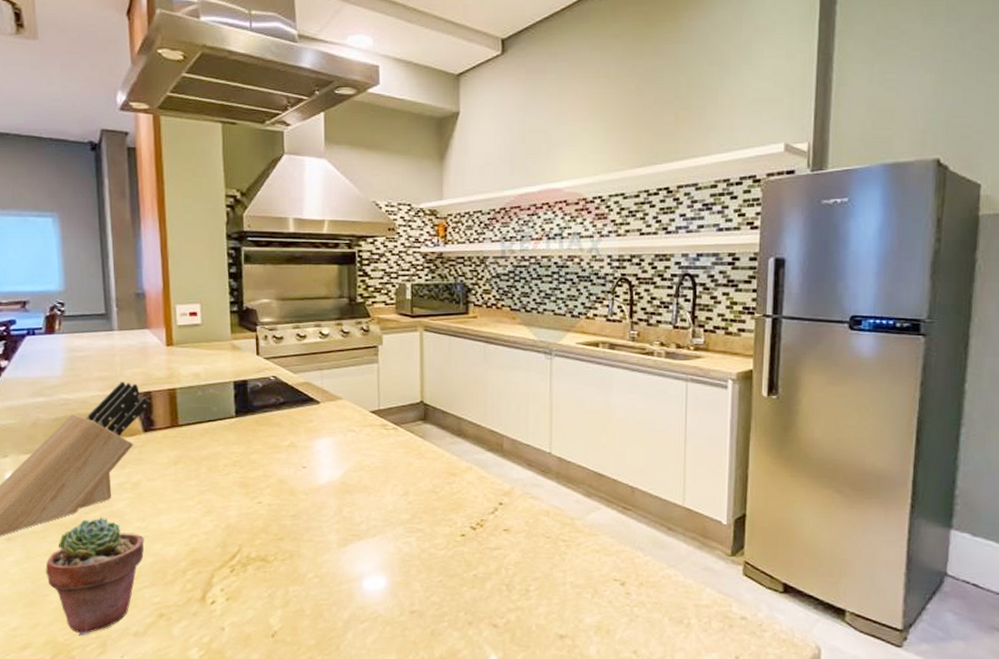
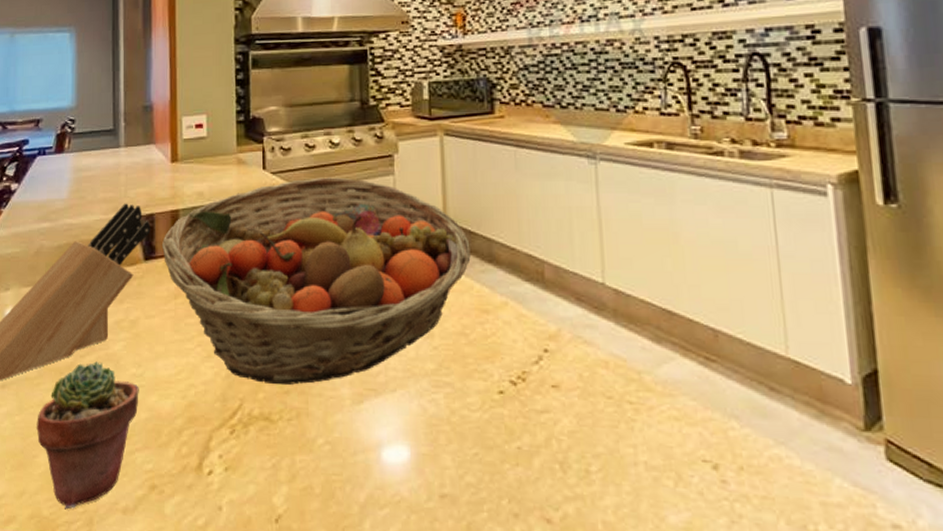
fruit basket: none [160,363,443,533] -> present [161,177,471,385]

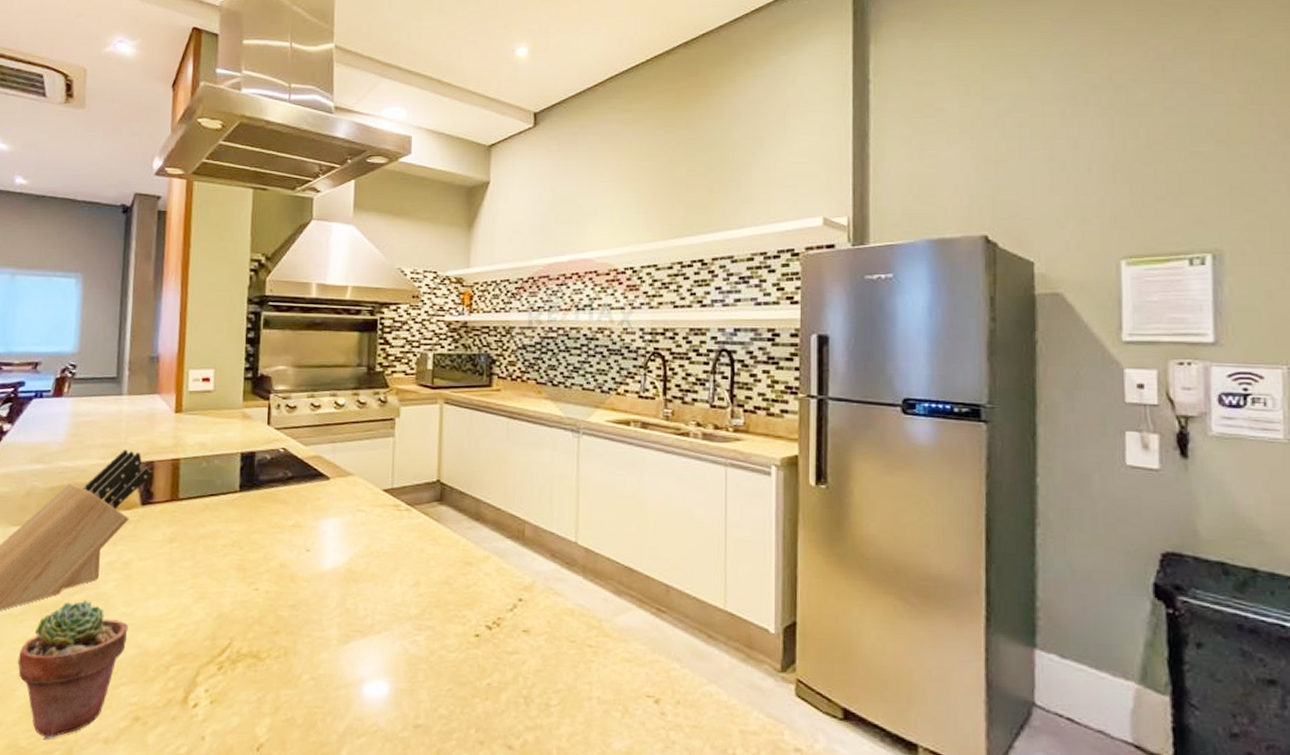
fruit basket: present [161,177,471,385] -> none [160,435,460,626]

